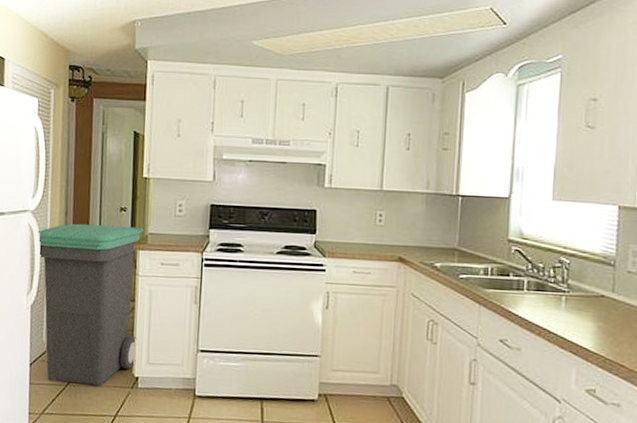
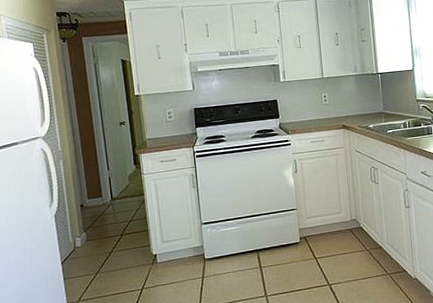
trash bin: present [38,223,144,386] -> none [51,135,153,273]

